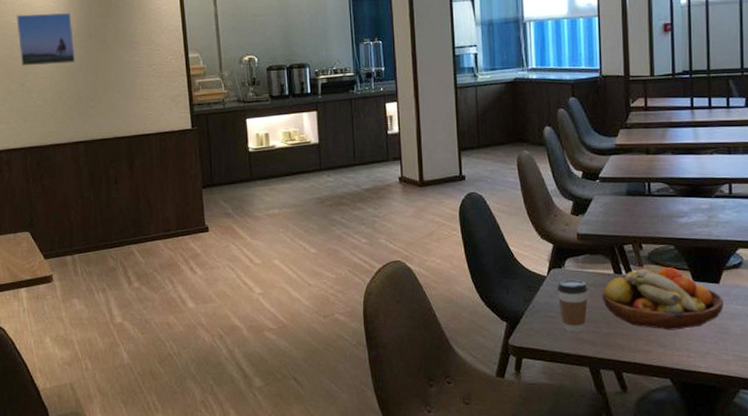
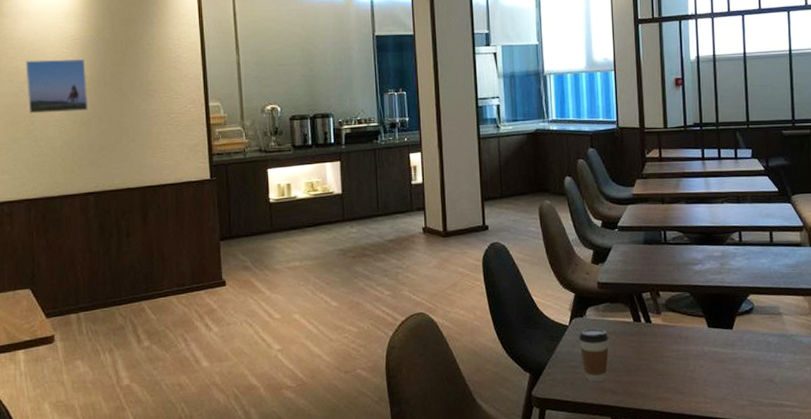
fruit bowl: present [601,267,723,330] -> none [622,314,737,377]

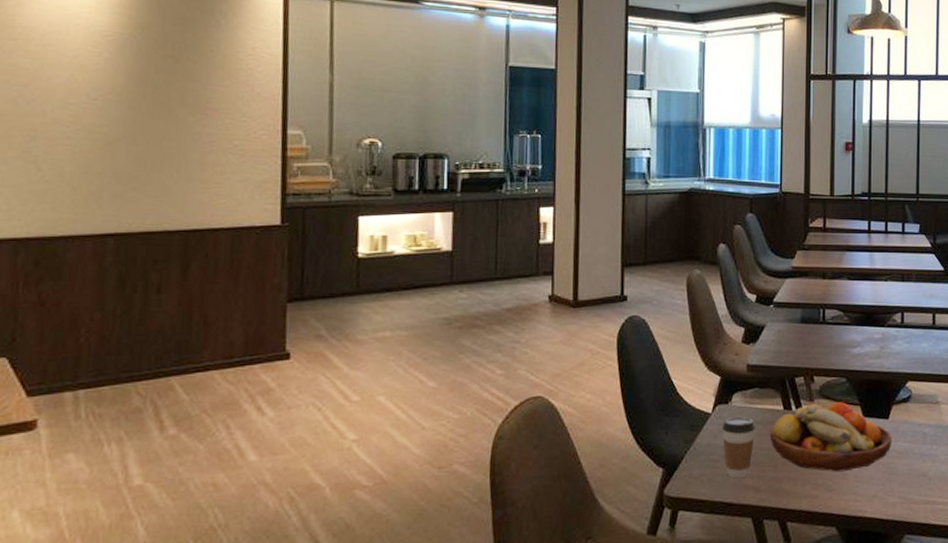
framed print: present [25,59,89,114] -> none [28,57,119,128]
fruit bowl: none [622,314,737,377] -> present [769,402,892,472]

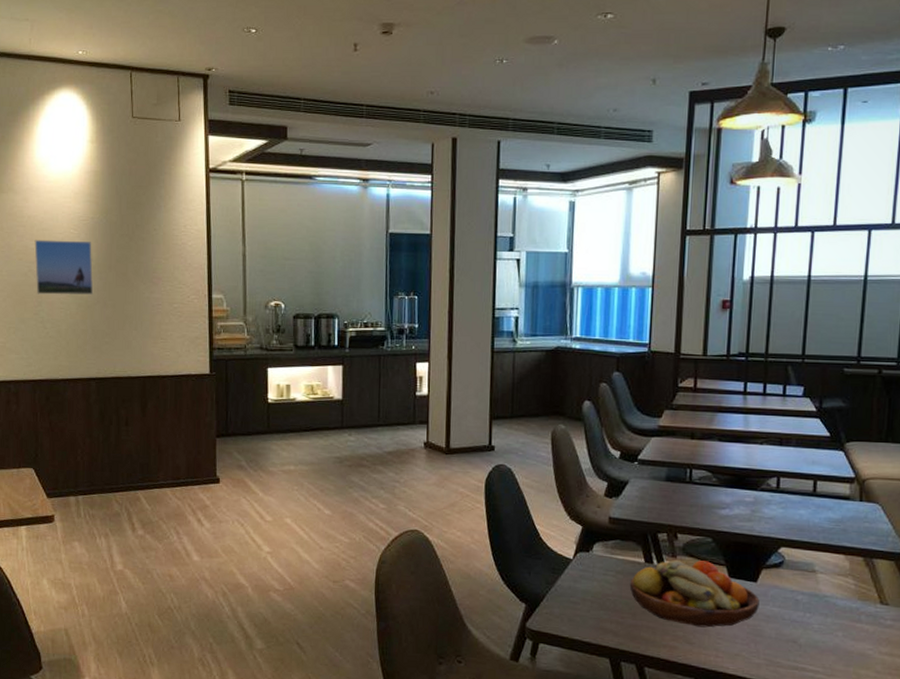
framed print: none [28,57,119,128] -> present [34,239,94,295]
coffee cup: present [721,416,755,479] -> none [582,564,615,622]

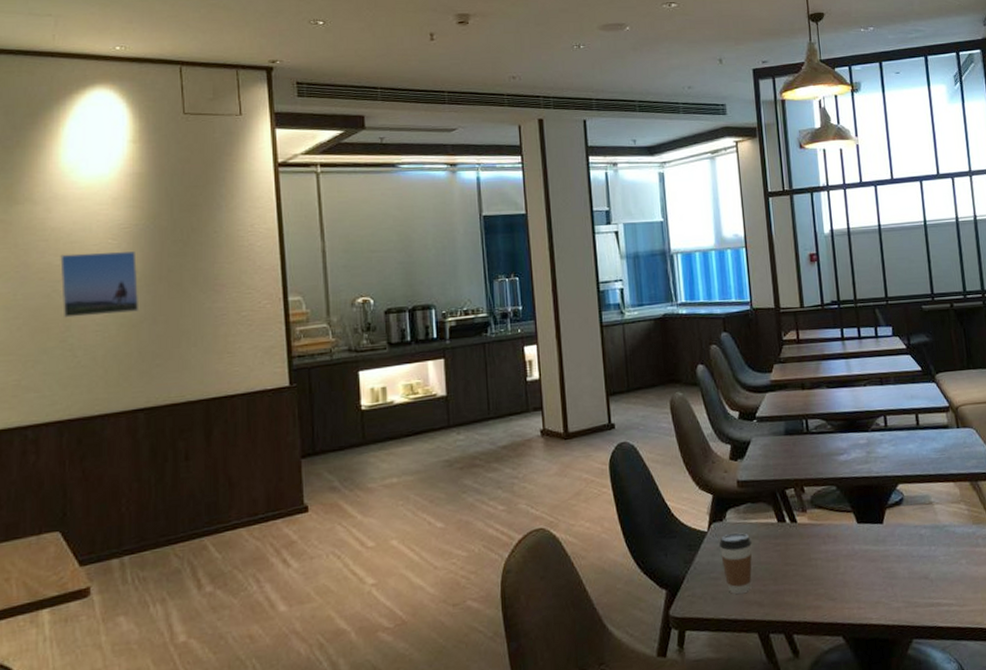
coffee cup: none [582,564,615,622] -> present [719,532,753,595]
fruit bowl: present [629,560,760,628] -> none [766,510,889,581]

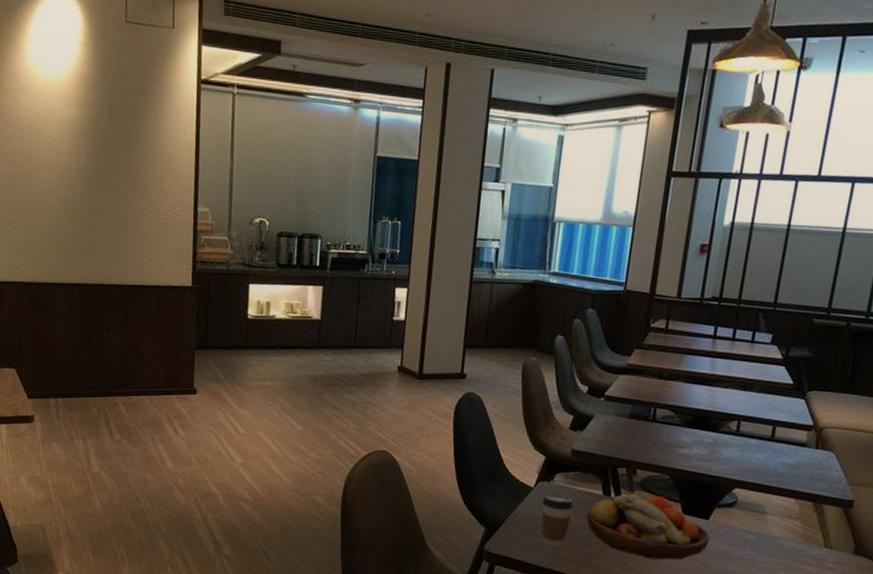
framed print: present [60,251,140,318] -> none [22,141,81,201]
fruit bowl: none [766,510,889,581] -> present [586,494,710,560]

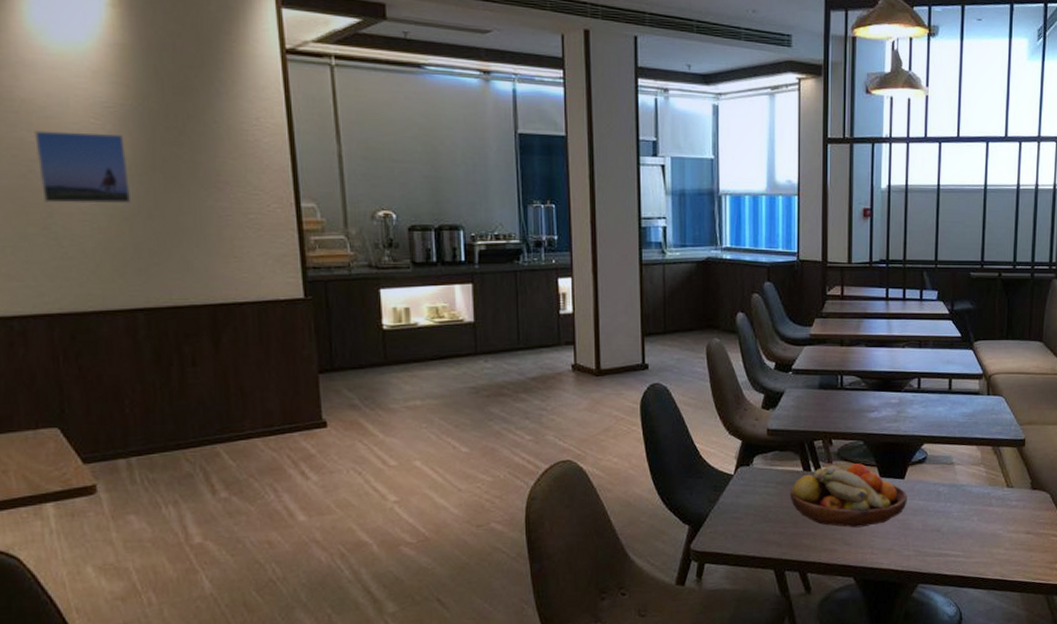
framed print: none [22,141,81,201] -> present [34,130,132,204]
coffee cup: present [541,494,574,548] -> none [744,477,776,534]

